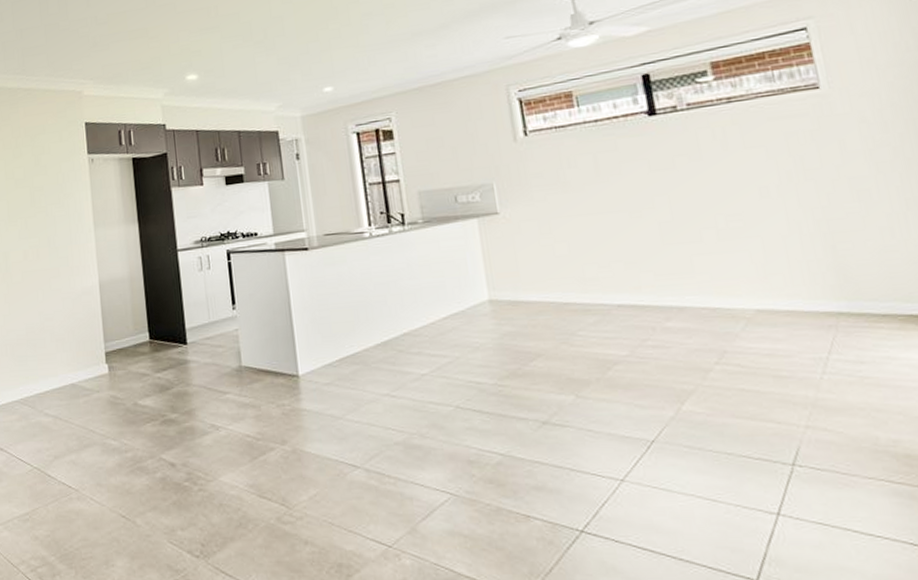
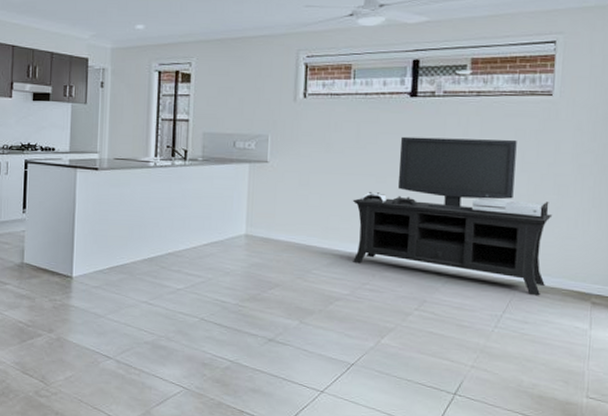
media console: none [607,145,874,327] -> present [352,136,553,295]

